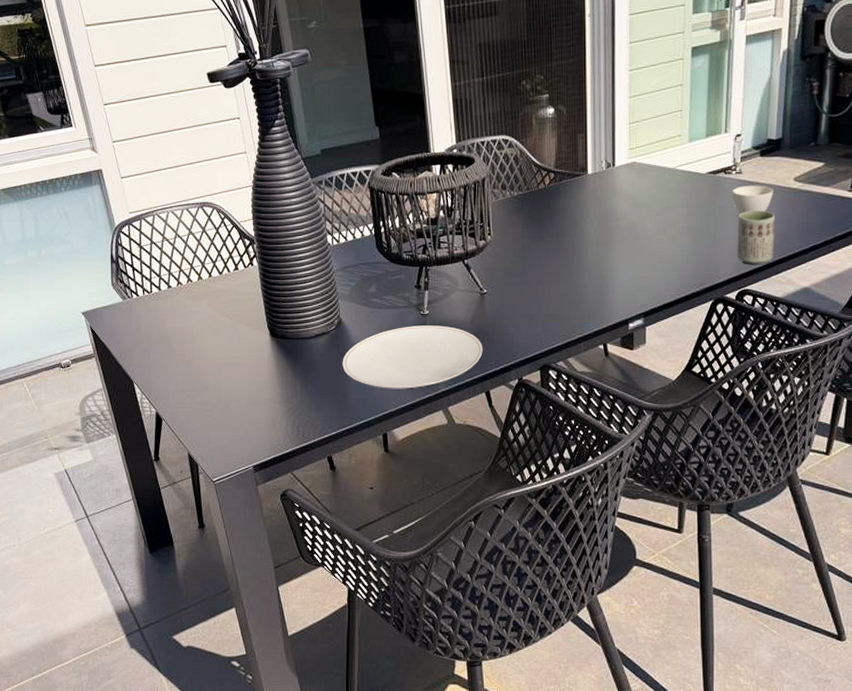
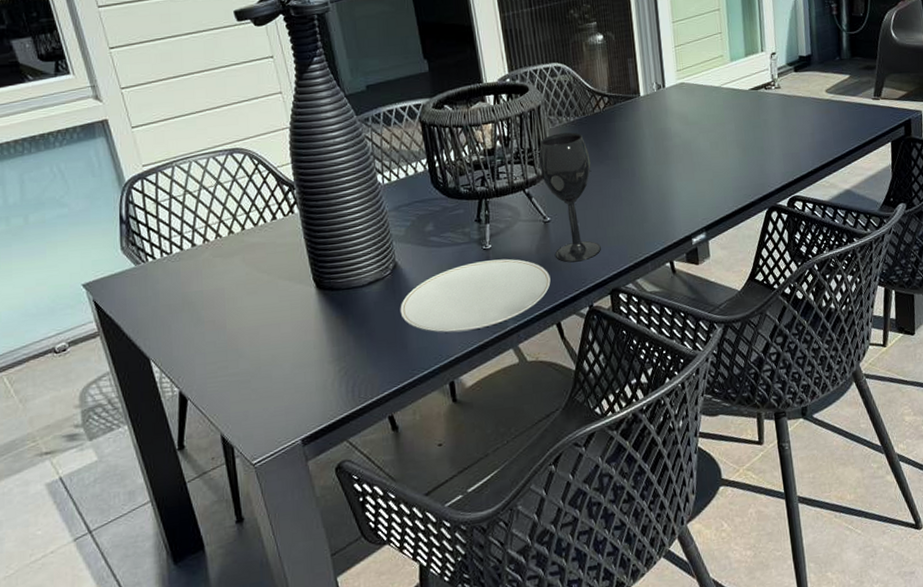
wine glass: none [480,207,535,335] -> present [539,132,601,263]
cup: present [732,185,773,215] -> none [773,98,810,126]
cup: present [737,210,776,265] -> none [781,121,817,173]

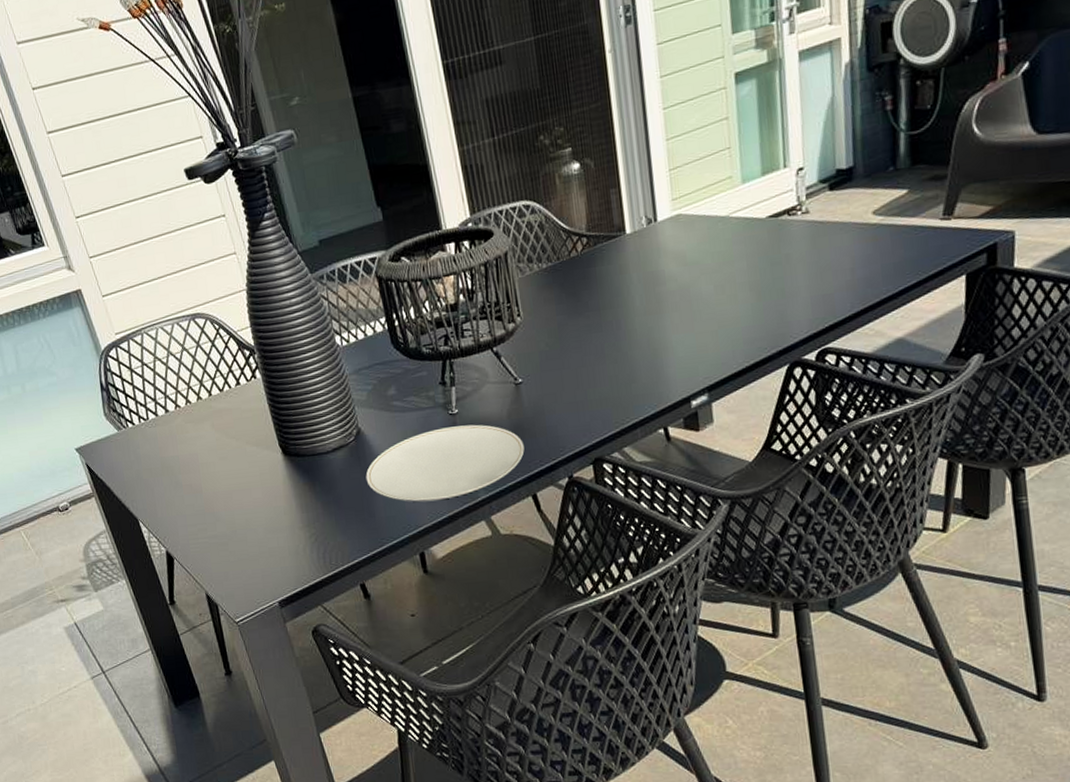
wine glass: present [539,132,601,263] -> none [507,281,581,429]

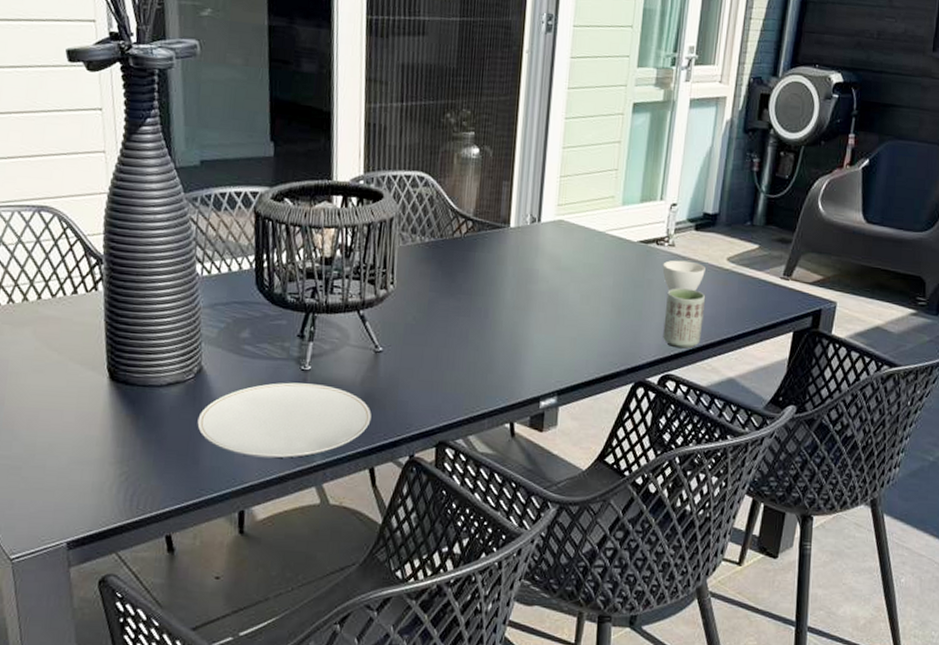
cup: none [799,224,849,261] -> present [662,260,706,291]
cup: none [809,253,857,319] -> present [663,288,706,349]

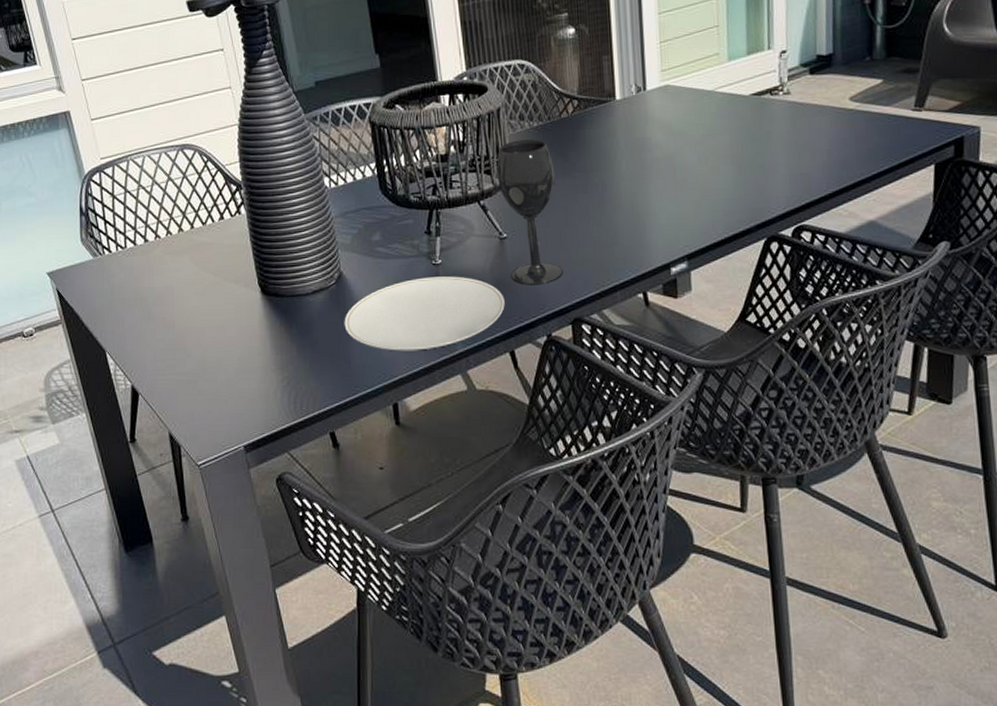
wine glass: none [380,253,440,404] -> present [496,139,563,286]
cup: present [662,260,706,291] -> none [780,106,827,140]
cup: present [663,288,706,349] -> none [789,135,833,197]

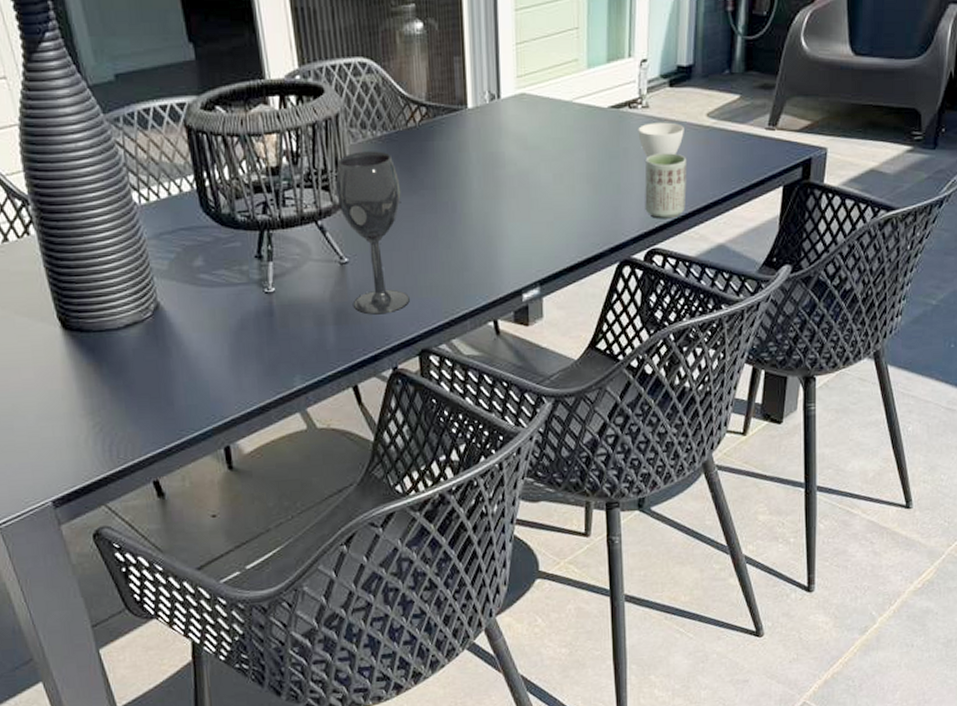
plate: present [344,276,505,352] -> none [164,305,347,391]
cup: none [780,106,827,140] -> present [638,122,684,158]
cup: none [789,135,833,197] -> present [644,153,687,219]

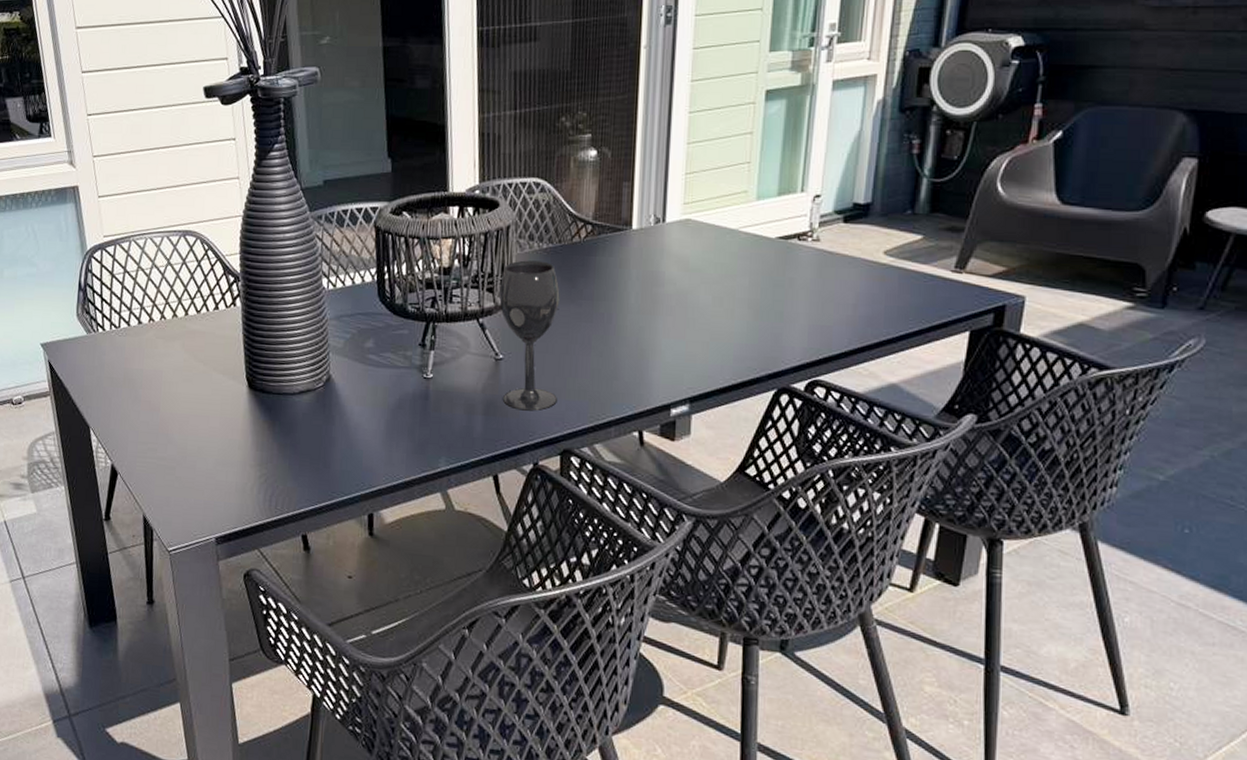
cup: present [638,122,684,158] -> none [806,256,858,290]
cup: present [644,153,687,219] -> none [809,286,859,352]

